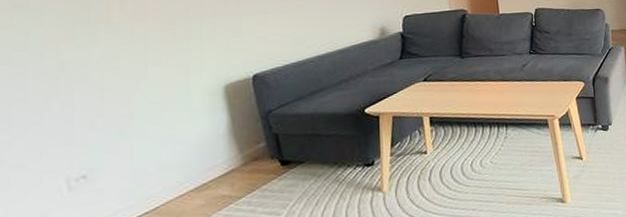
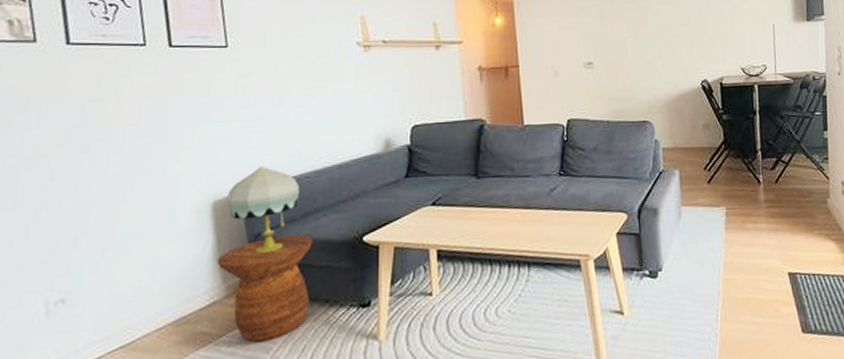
side table: none [232,109,320,201] -> present [217,234,312,343]
table lamp: none [237,53,306,127] -> present [225,166,300,253]

